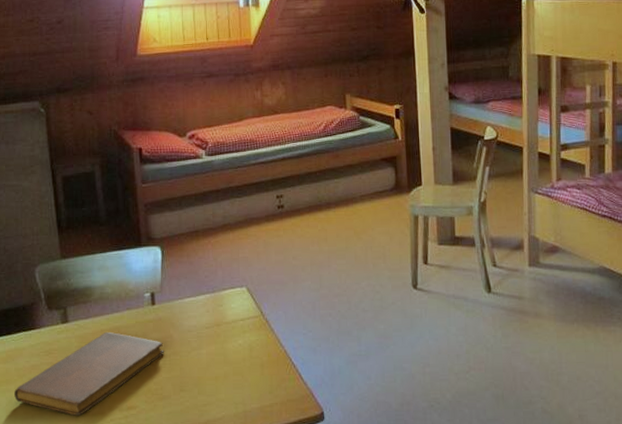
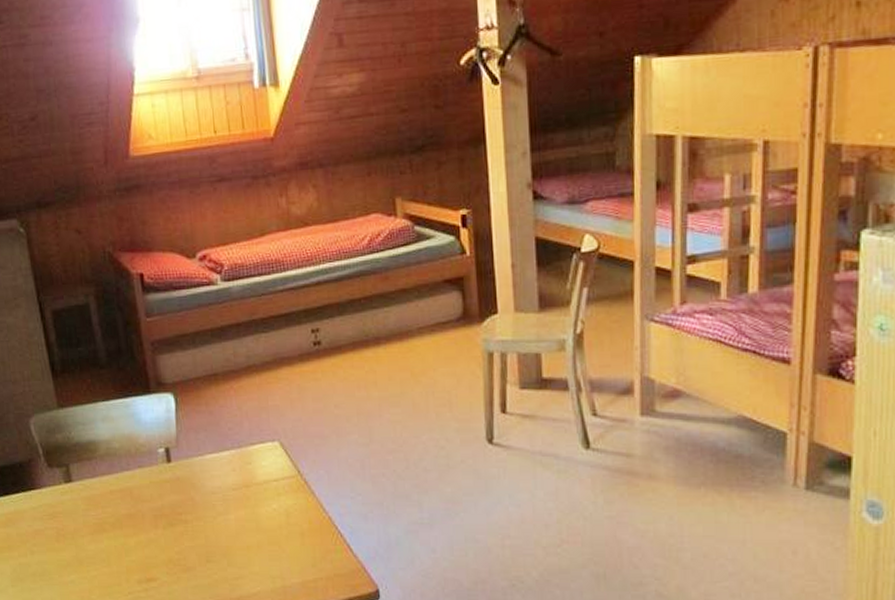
notebook: present [14,331,164,416] -> none [18,493,185,587]

